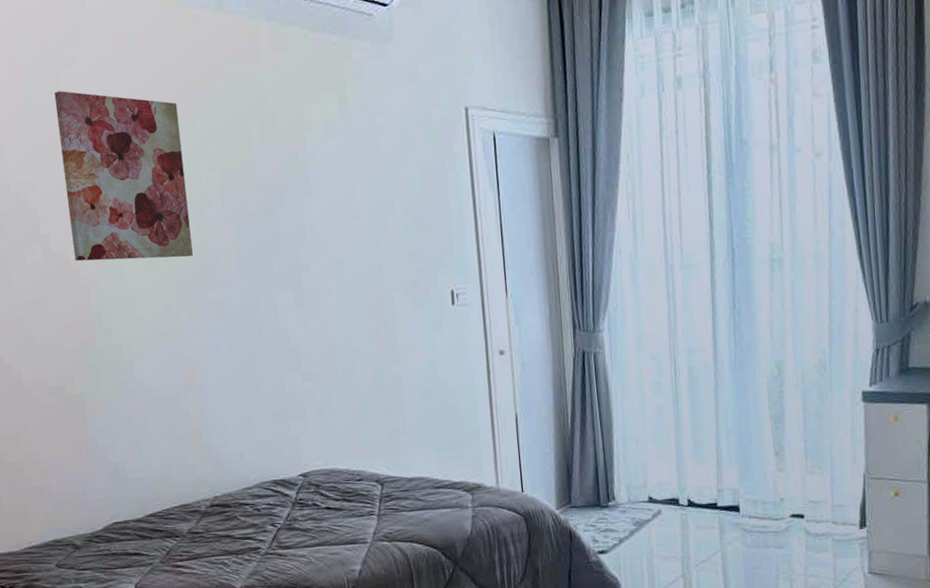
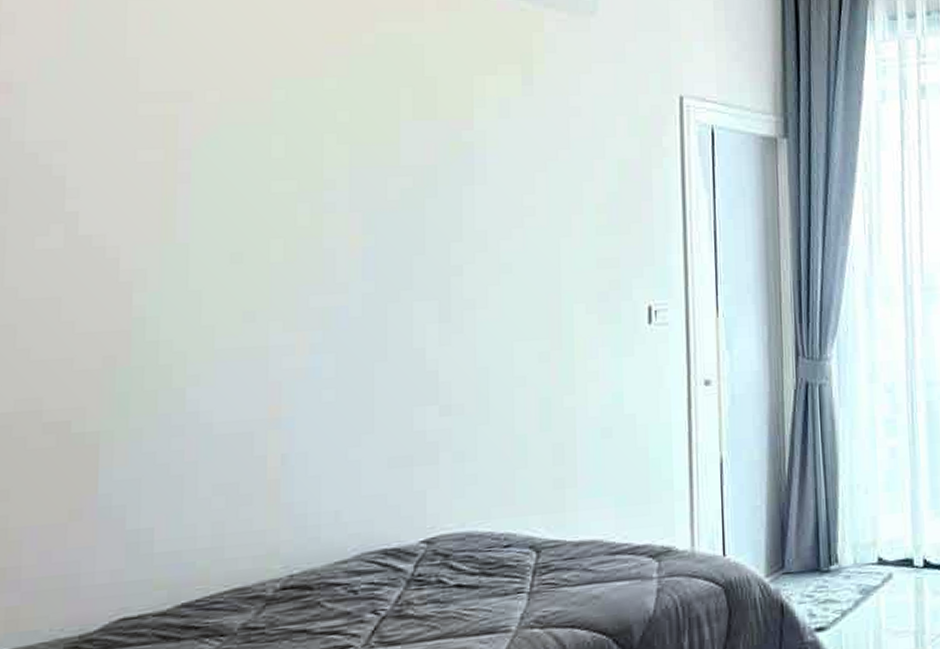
wall art: present [54,91,193,261] -> none [115,29,300,251]

